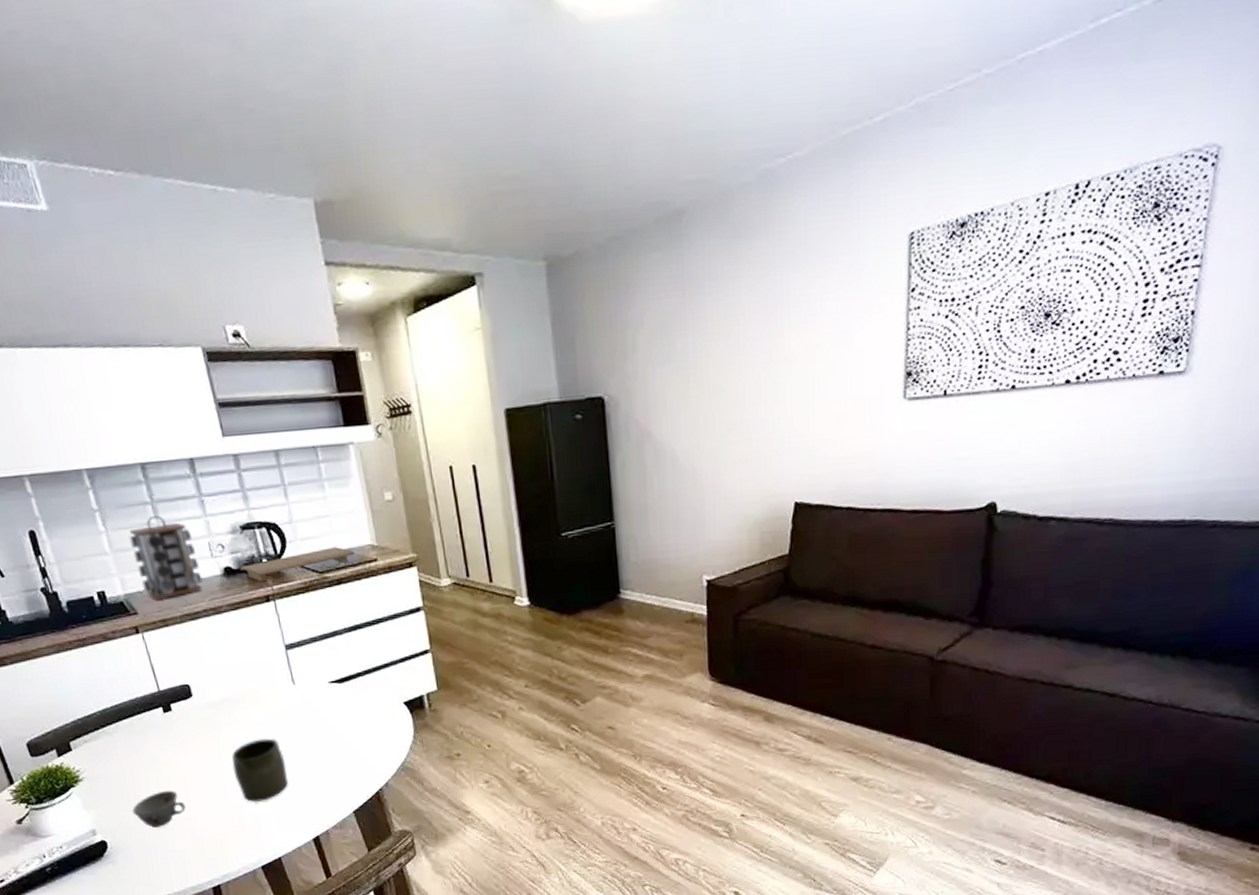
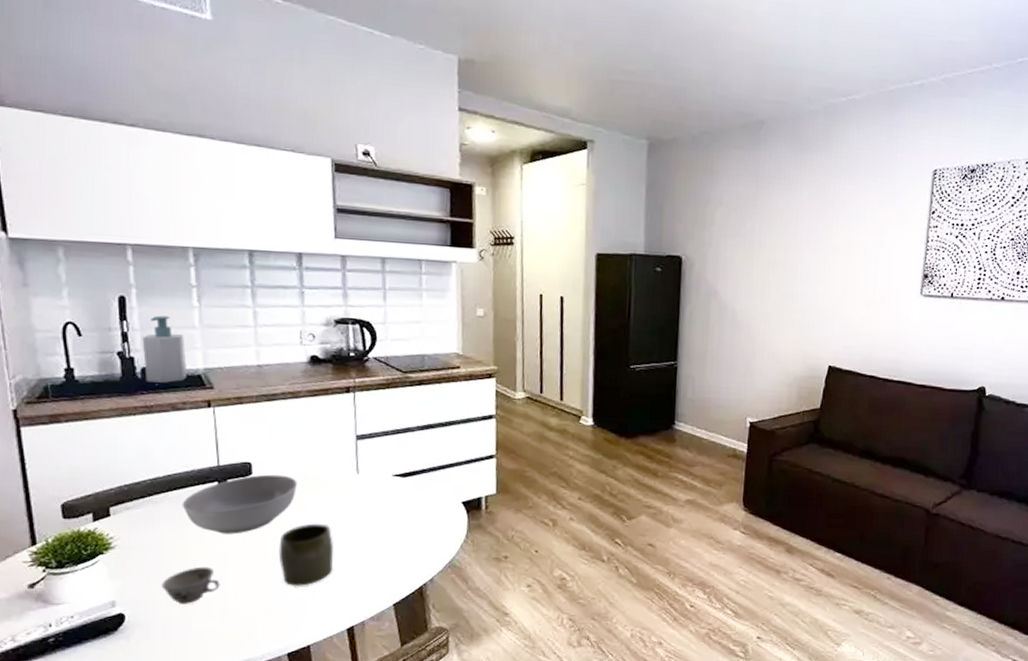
soap bottle: none [60,545,111,616] -> present [142,315,188,384]
spice rack: present [129,515,203,600] -> none [221,298,287,378]
bowl: none [133,693,238,758] -> present [182,474,297,535]
cutting board: present [240,547,355,582] -> none [326,350,440,374]

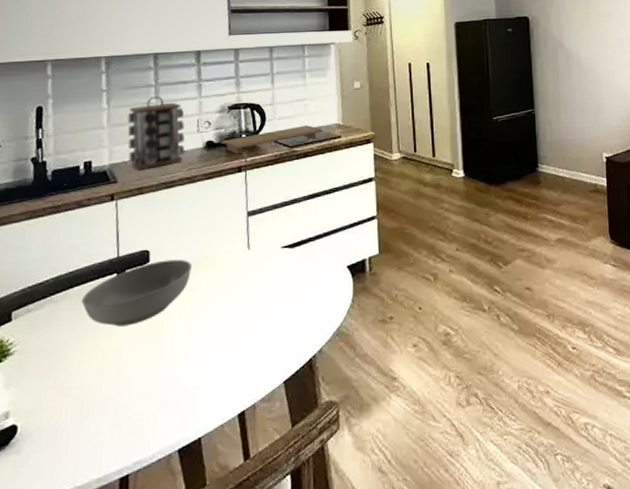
soap bottle: present [142,315,188,384] -> none [54,120,94,184]
teacup: present [161,566,220,604] -> none [56,363,114,407]
spice rack: none [221,298,287,378] -> present [127,95,185,170]
mug: present [278,523,334,586] -> none [172,304,226,374]
cutting board: none [326,350,440,374] -> present [221,125,323,155]

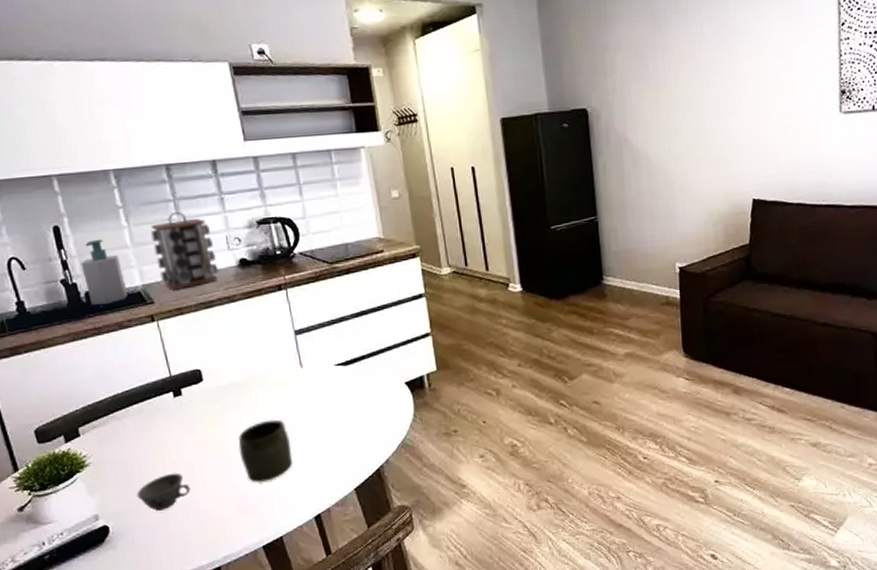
soap bottle: none [54,120,94,184] -> present [81,239,128,306]
teacup: none [56,363,114,407] -> present [136,473,191,511]
bowl: present [81,259,192,327] -> none [143,377,247,441]
mug: none [172,304,226,374] -> present [238,419,293,483]
cutting board: present [221,125,323,155] -> none [255,239,363,273]

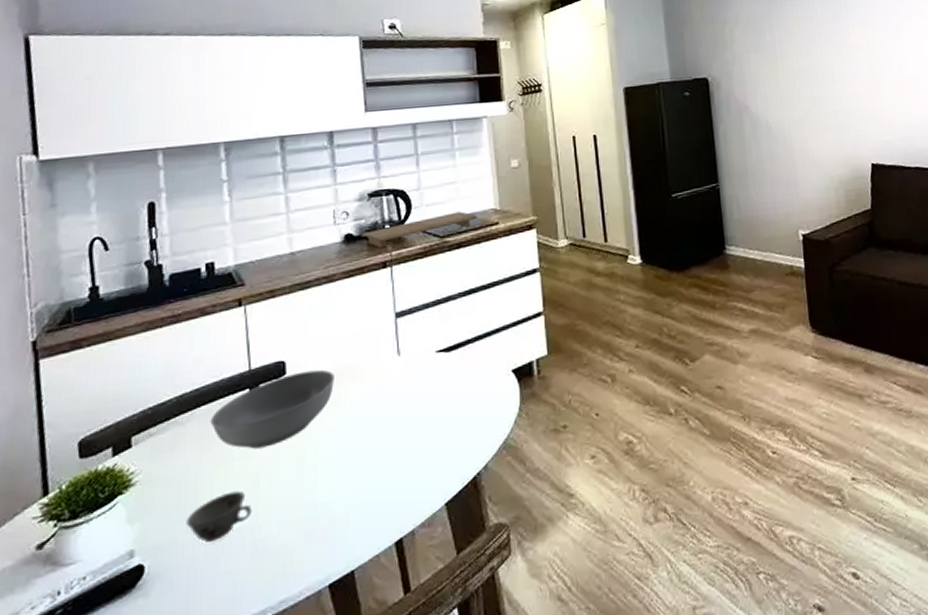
soap bottle: present [81,239,128,306] -> none [171,215,218,290]
bowl: none [143,377,247,441] -> present [210,369,334,449]
spice rack: present [150,211,219,290] -> none [252,184,321,270]
mug: present [238,419,293,483] -> none [316,419,377,500]
cutting board: none [255,239,363,273] -> present [361,211,478,249]

